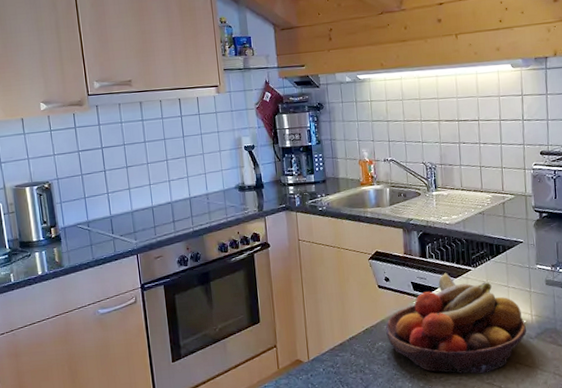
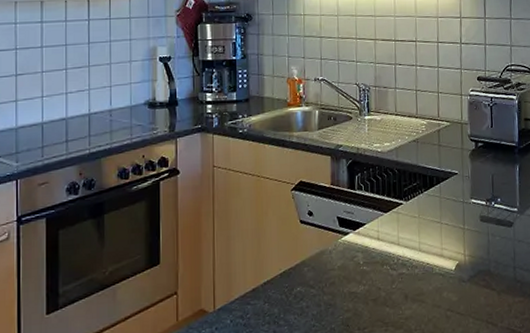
fruit bowl: present [386,272,527,374] -> none [306,206,460,325]

